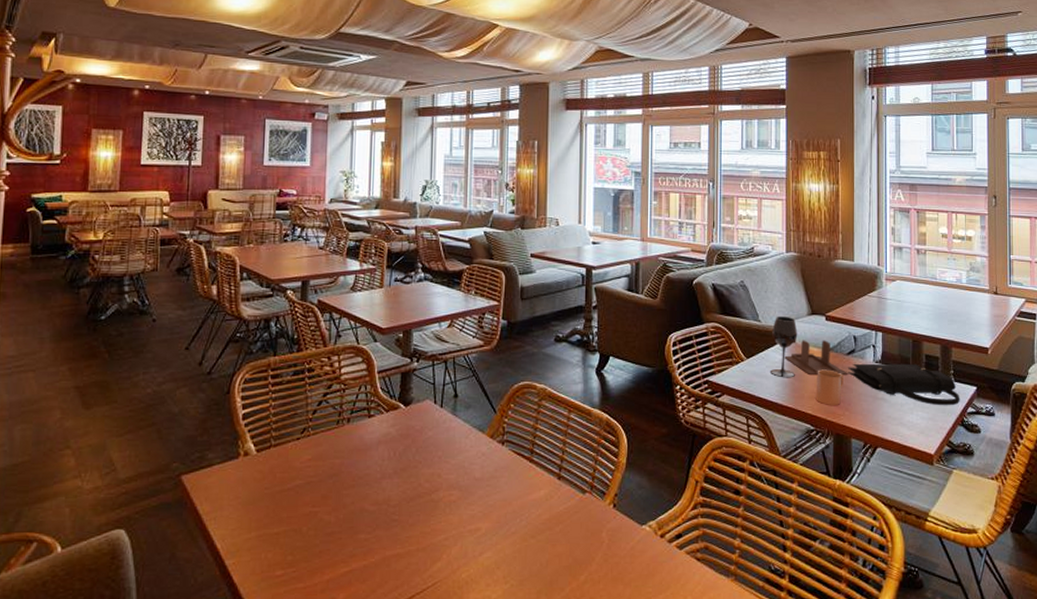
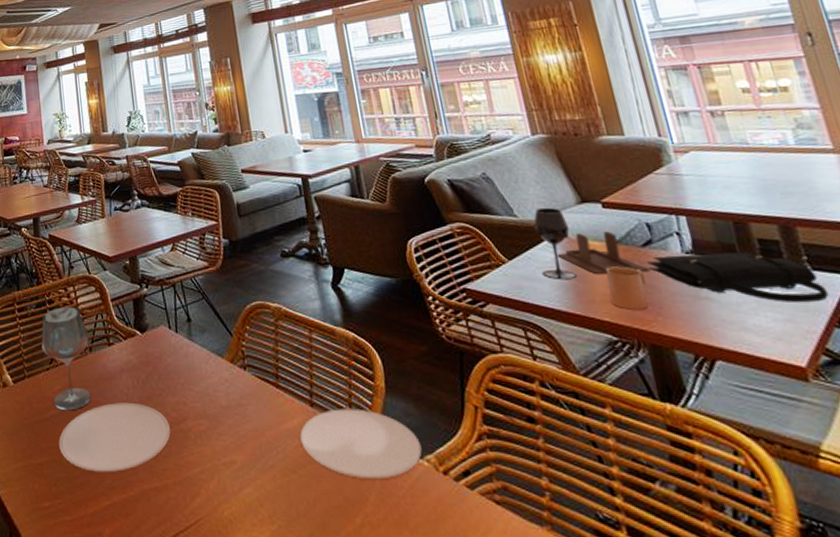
wine glass: none [293,376,348,481] -> present [40,306,92,411]
plate: none [300,473,421,541] -> present [58,402,171,472]
plate: none [544,481,647,543] -> present [300,408,422,480]

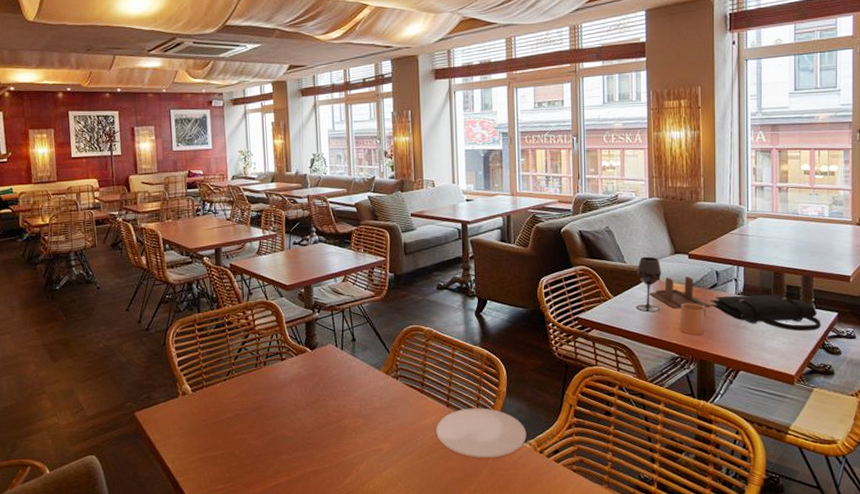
wine glass: present [40,306,92,411] -> none [219,327,264,414]
plate: present [58,402,171,472] -> none [232,406,331,461]

